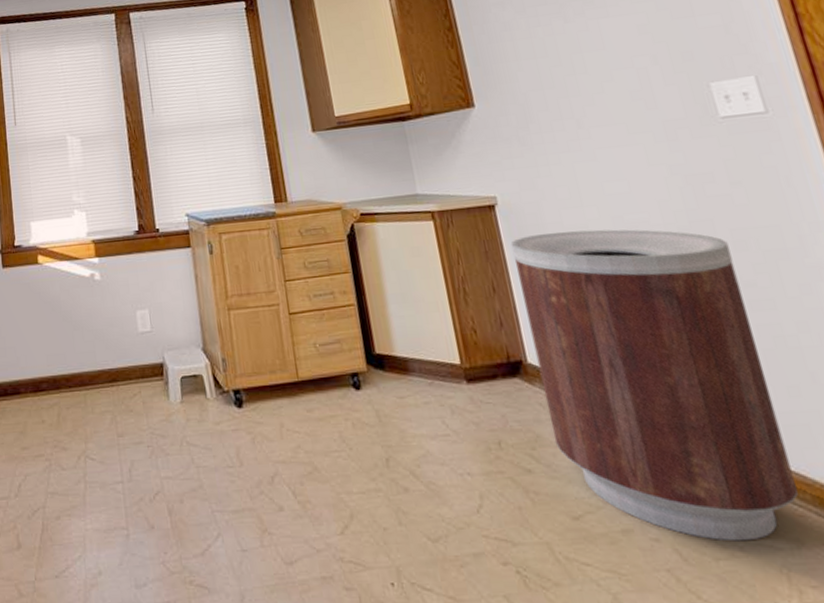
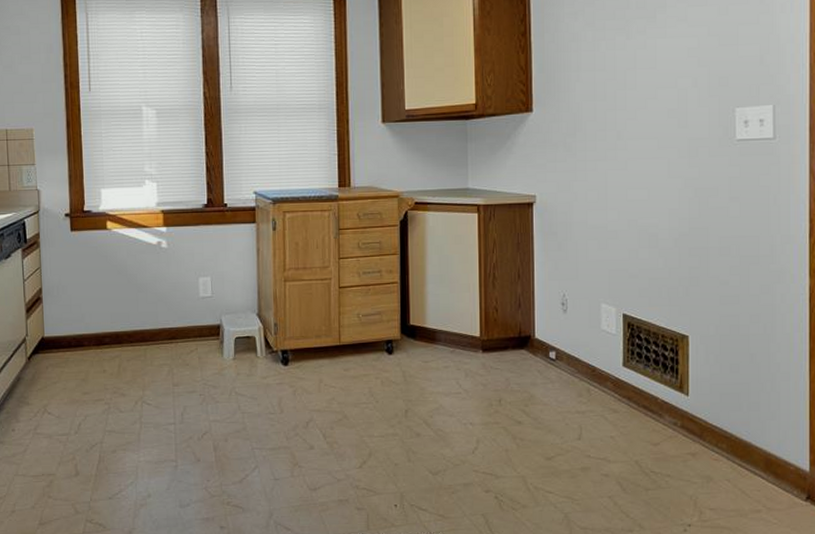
trash can: present [510,229,798,542] -> none [540,230,719,477]

